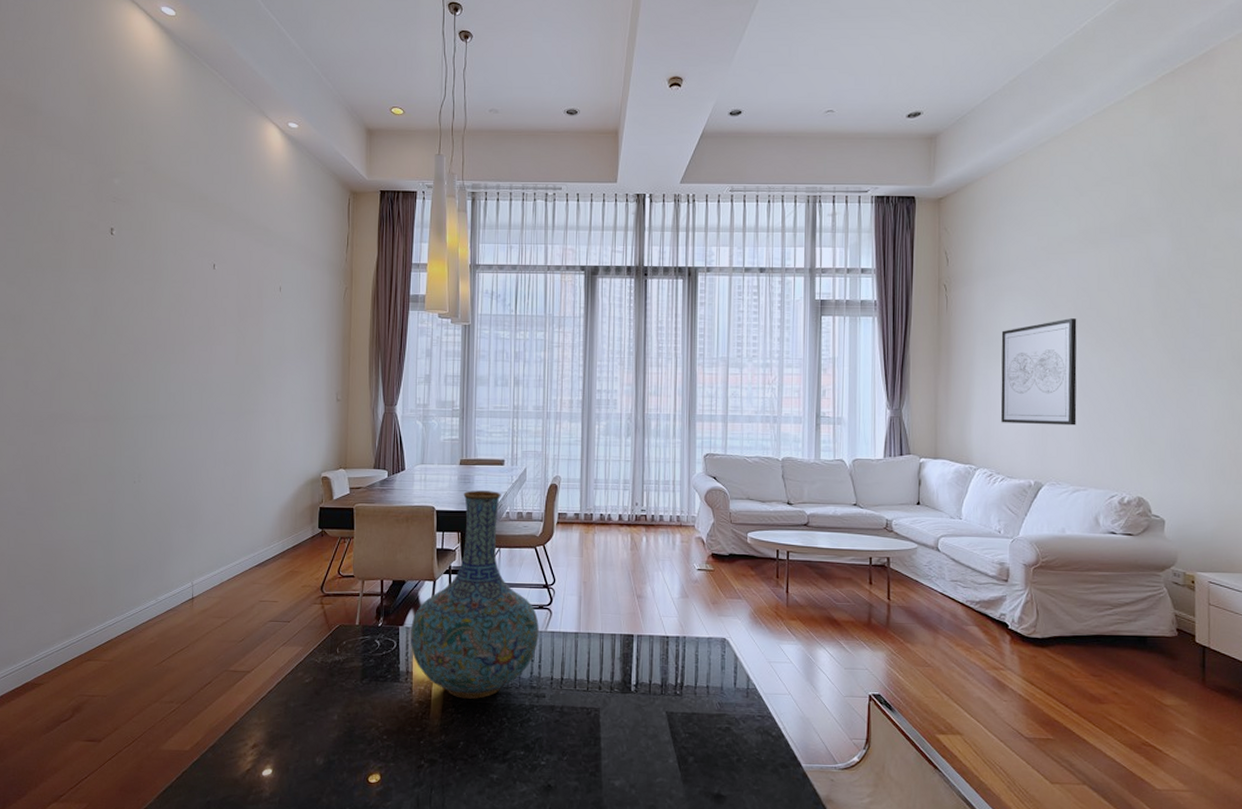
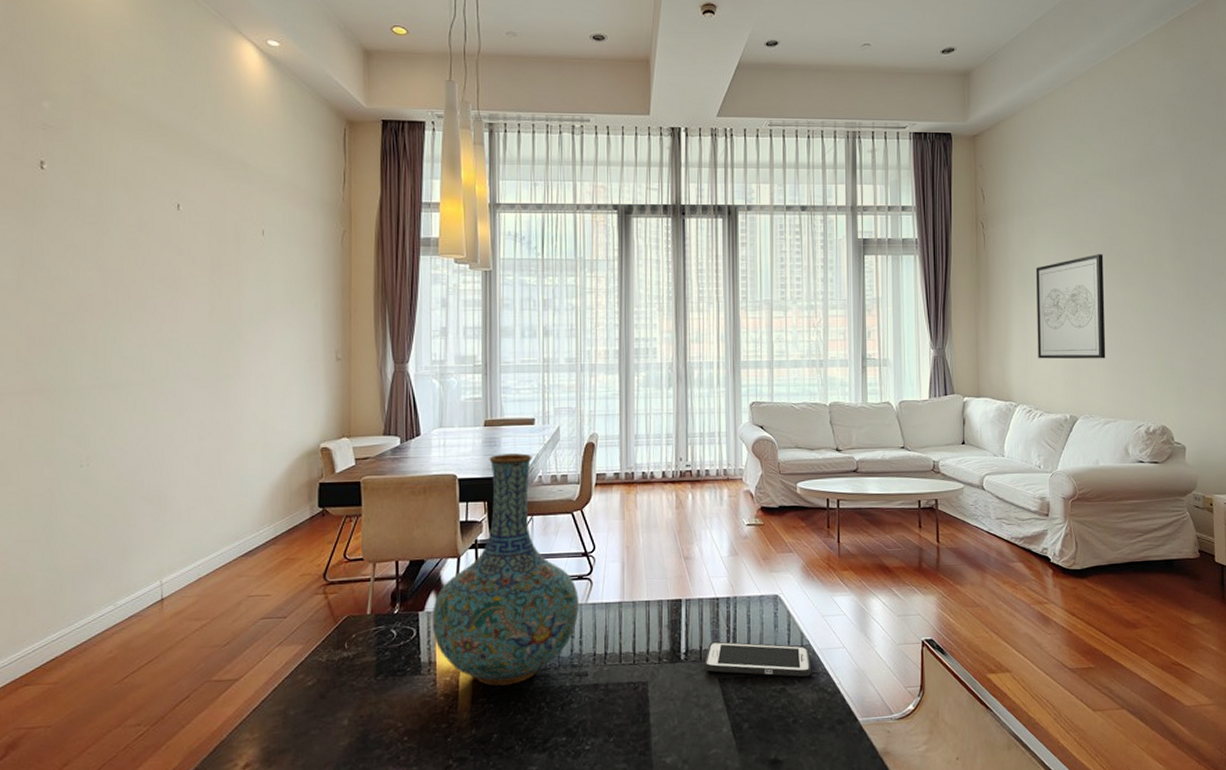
cell phone: none [653,677,756,718] -> present [704,641,811,677]

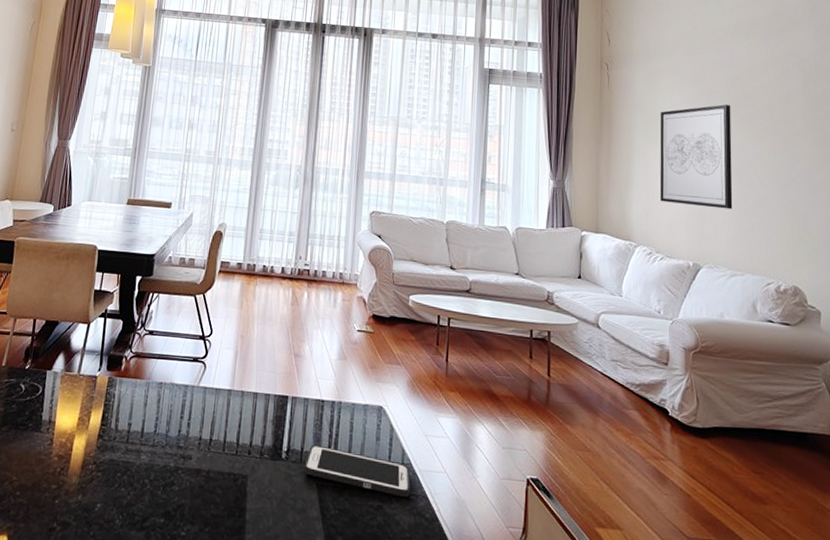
vase: present [431,453,579,686] -> none [56,231,192,457]

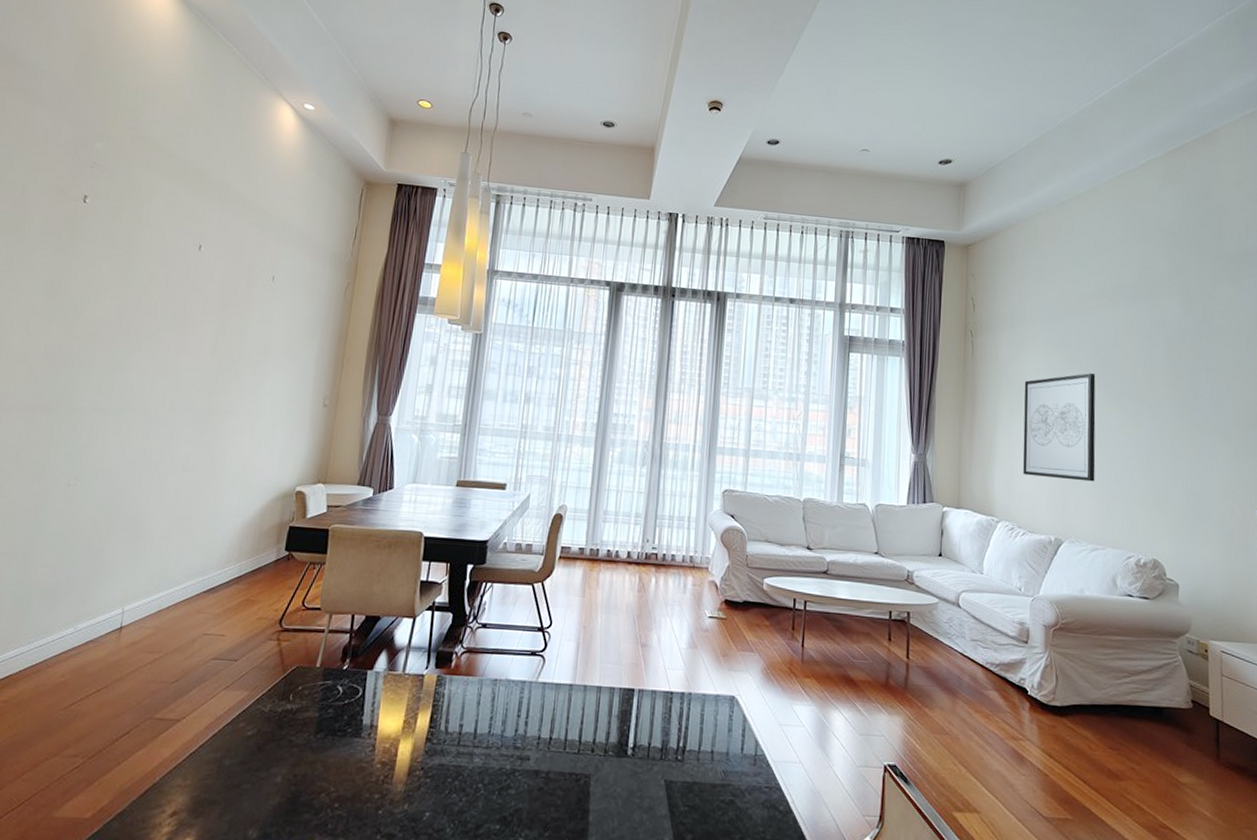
cell phone: present [304,444,411,497] -> none [651,739,764,790]

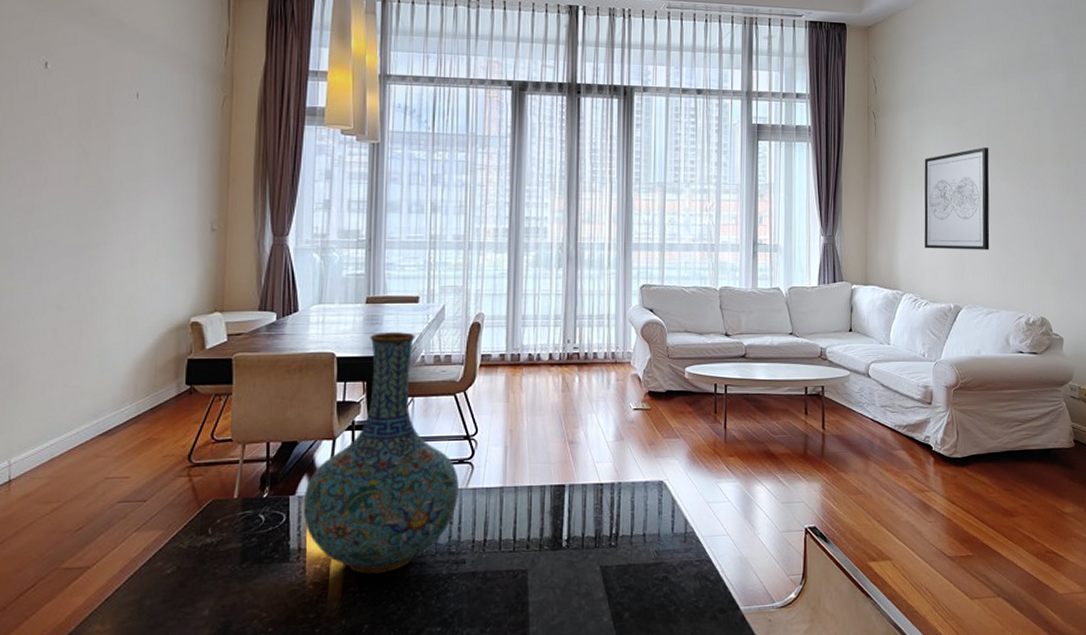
vase: none [378,516,530,760] -> present [303,332,459,574]

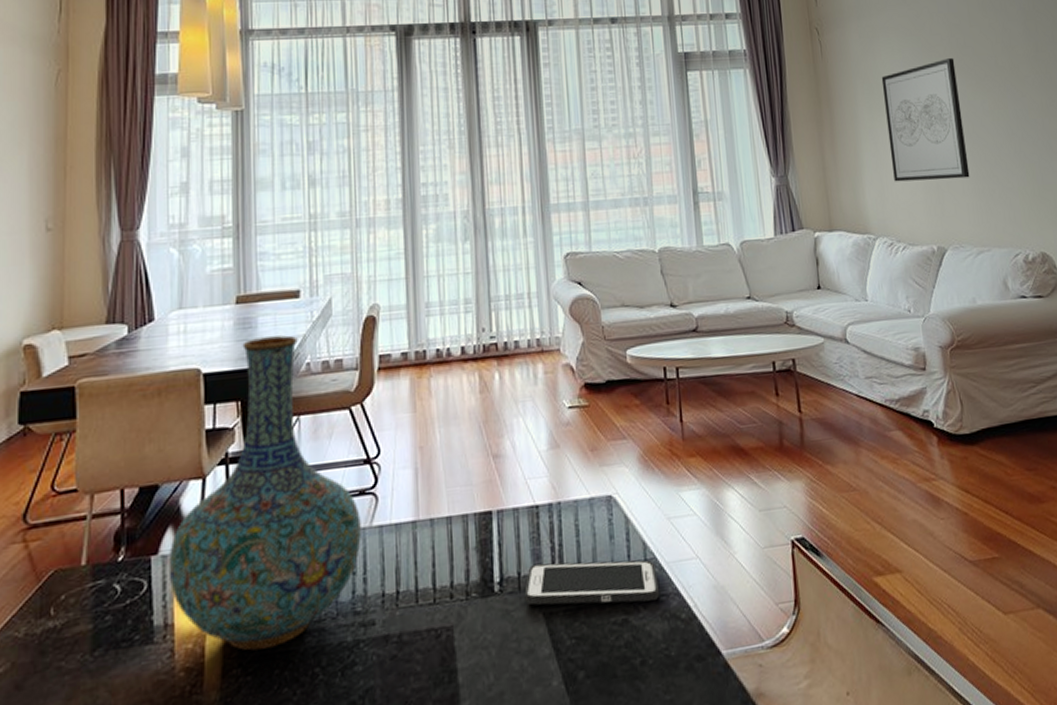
cell phone: none [586,528,694,565] -> present [524,559,659,606]

